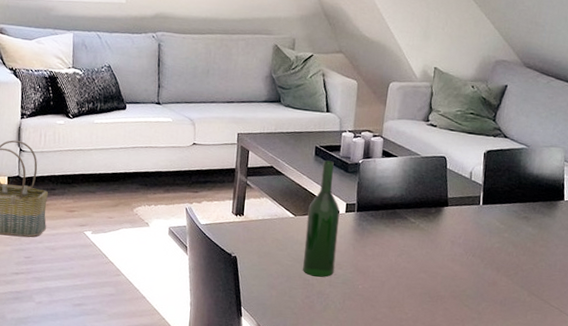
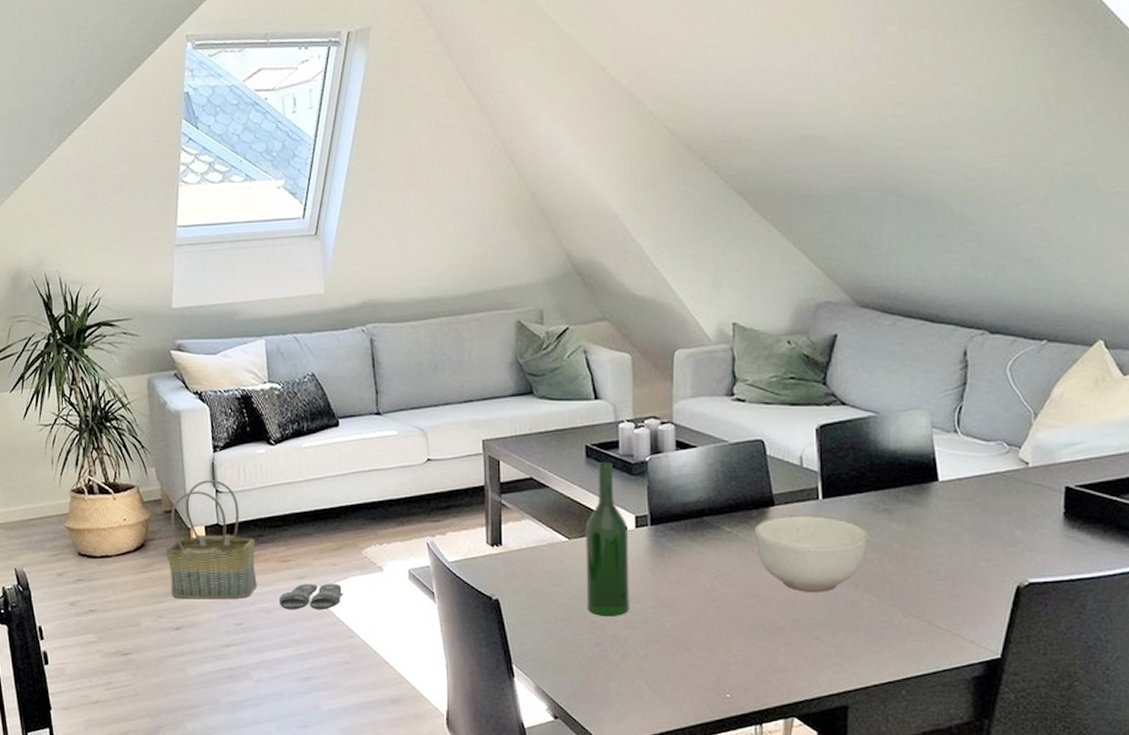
slippers: none [63,230,115,252] -> present [280,583,343,610]
bowl: none [431,214,511,273] -> present [754,515,868,592]

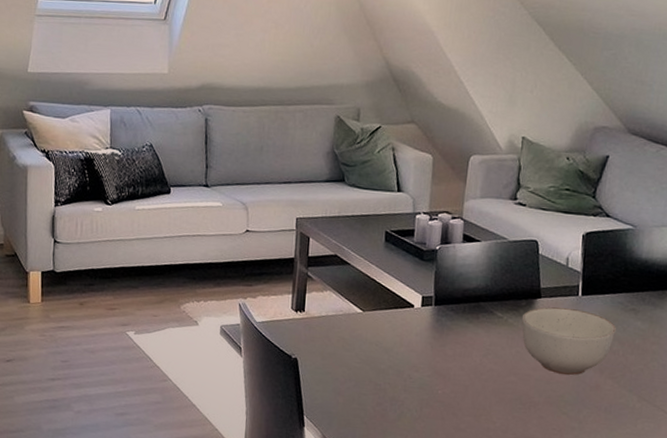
basket: present [165,480,257,599] -> none [3,230,87,339]
slippers: present [280,583,343,610] -> none [103,330,161,354]
wine bottle: present [585,462,629,616] -> none [373,247,415,381]

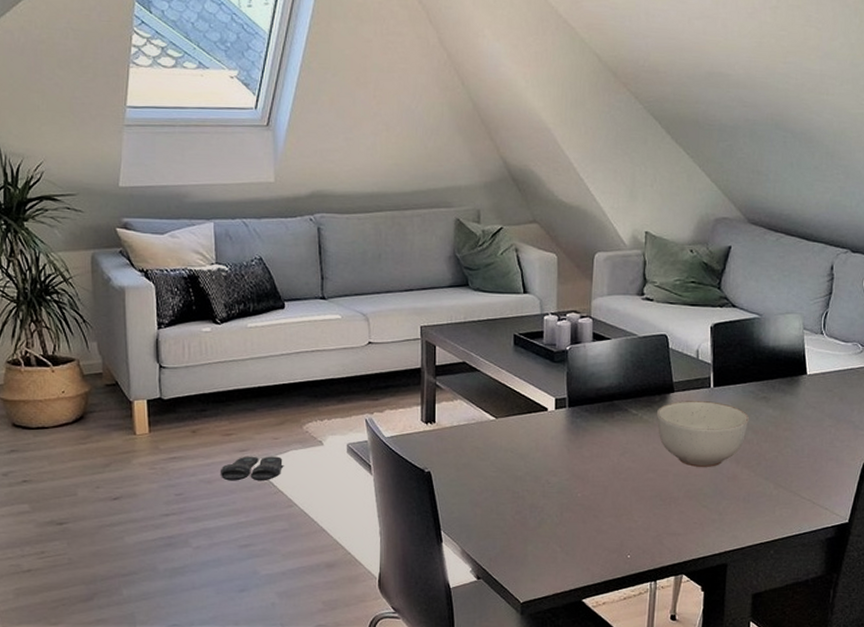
slippers: none [103,330,161,354] -> present [221,456,284,481]

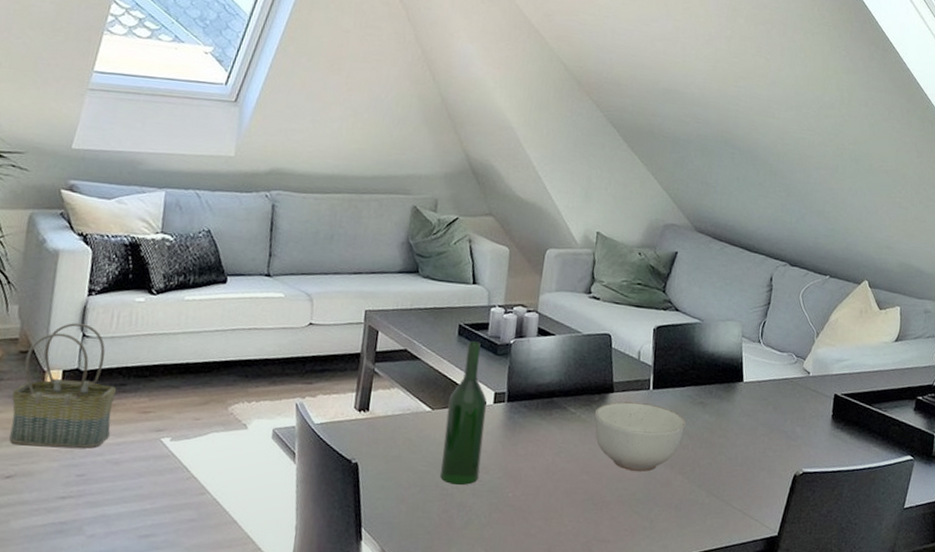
basket: none [105,356,199,471] -> present [9,323,117,448]
slippers: present [221,456,284,481] -> none [131,436,202,464]
wine bottle: none [510,350,549,487] -> present [440,341,487,485]

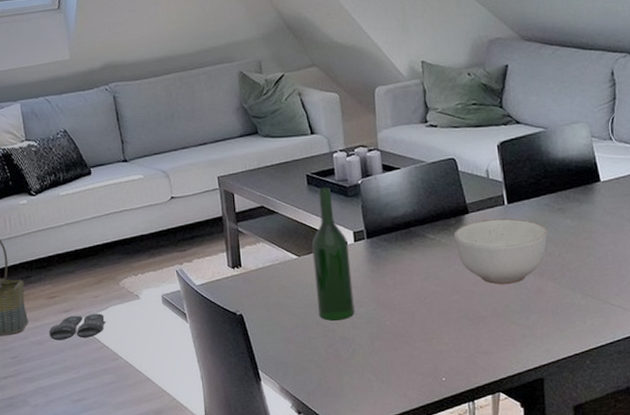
slippers: none [131,436,202,464] -> present [49,313,106,341]

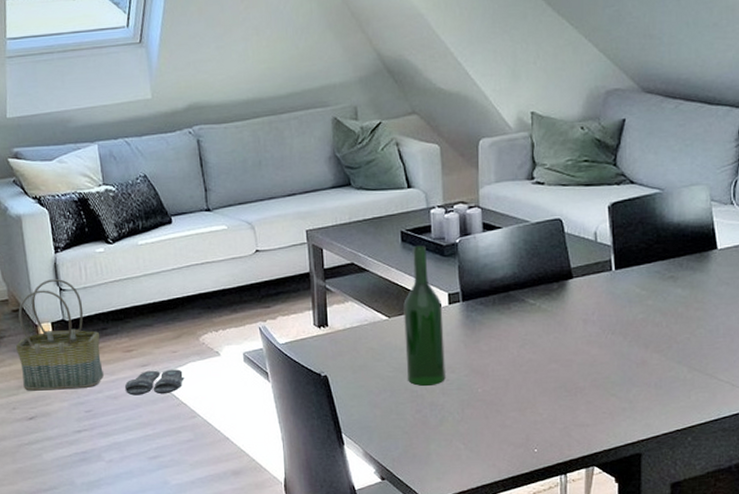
bowl: present [453,218,548,285] -> none [555,285,656,355]

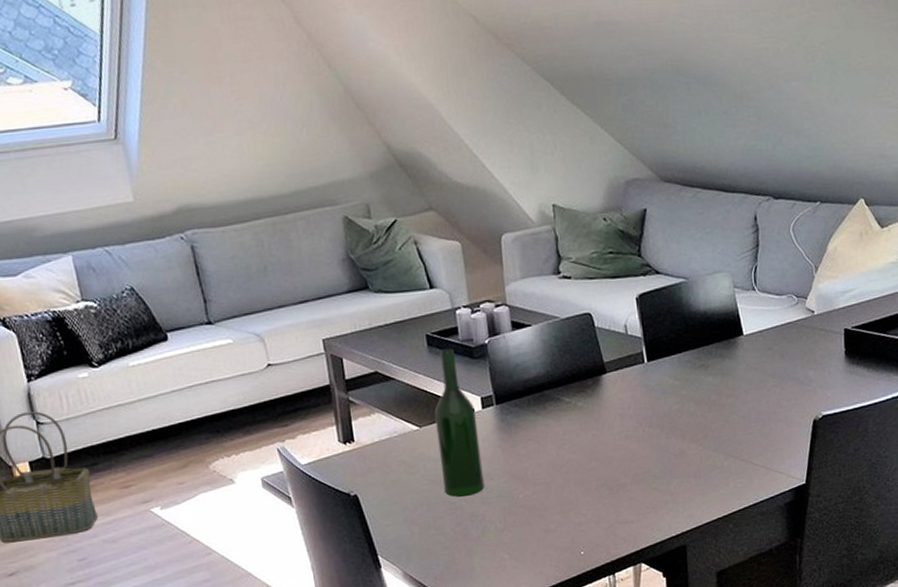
slippers: present [125,369,184,396] -> none [125,502,195,537]

